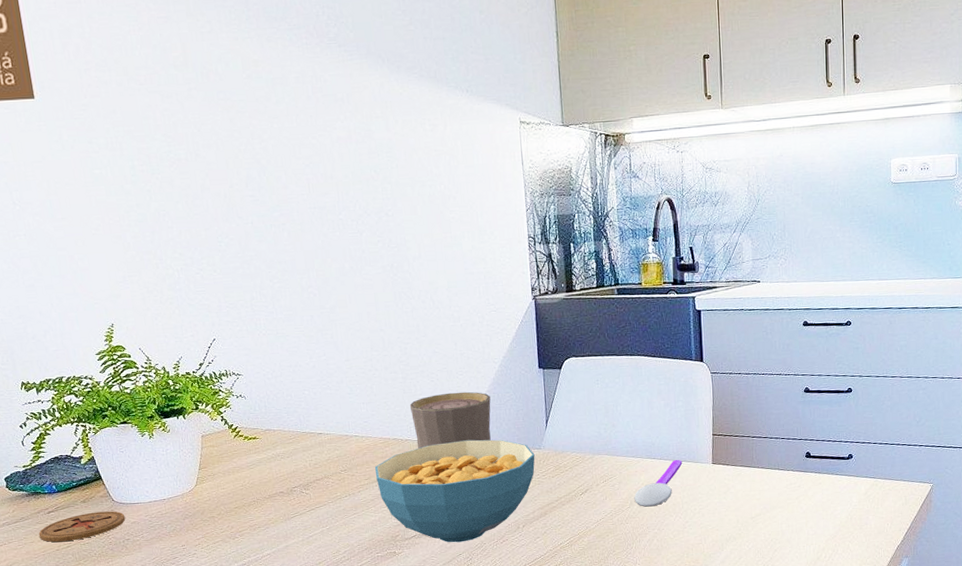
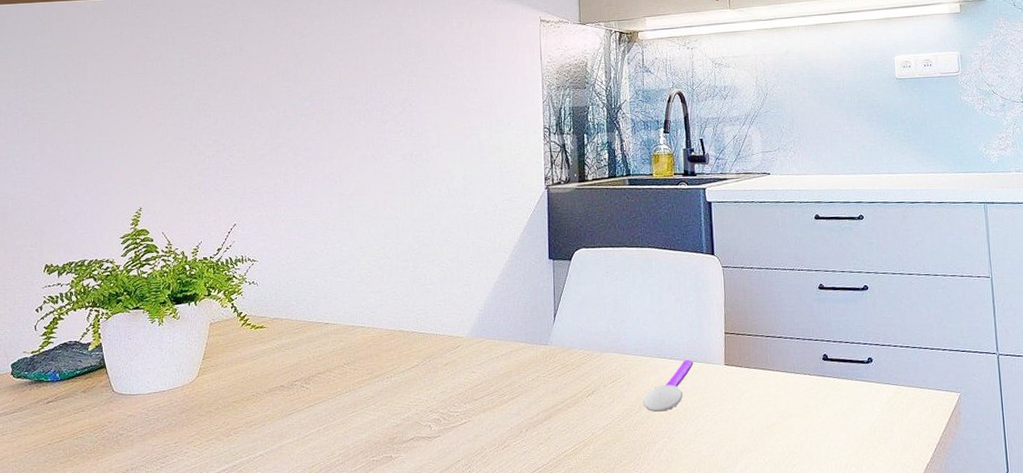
coaster: present [38,511,126,543] -> none [34,402,123,436]
cereal bowl: present [375,439,535,543] -> none [379,333,542,447]
cup: present [409,391,491,449] -> none [418,282,499,342]

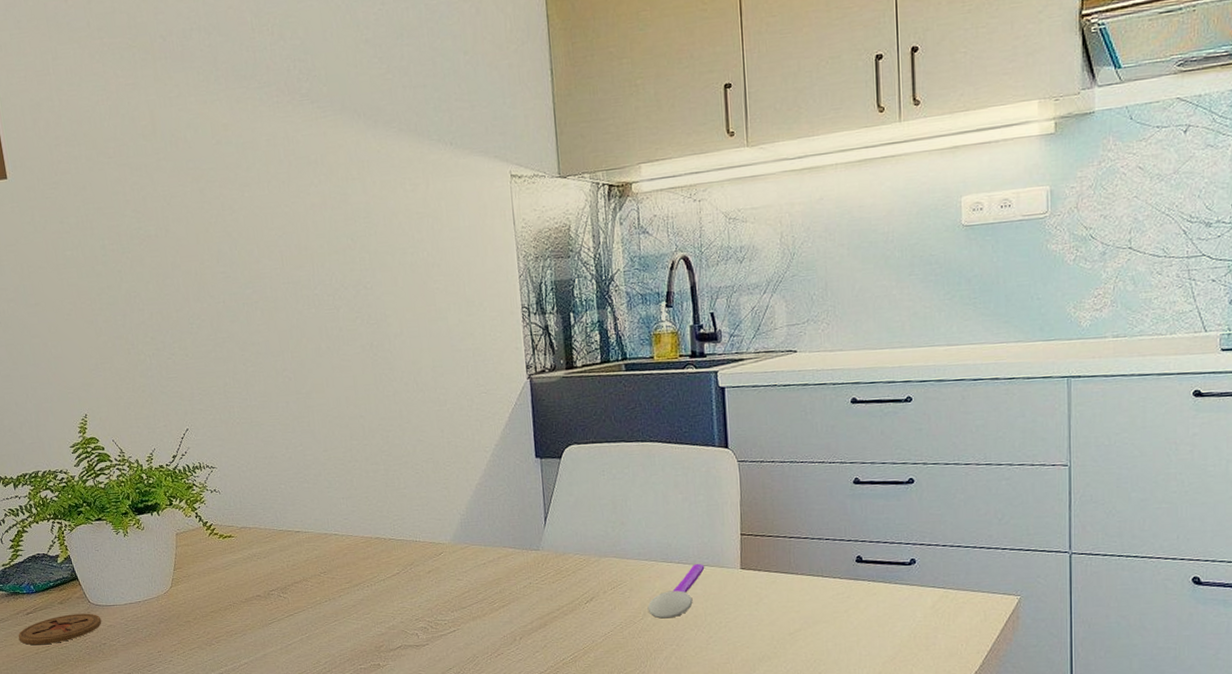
coaster: none [34,402,123,436] -> present [18,613,102,645]

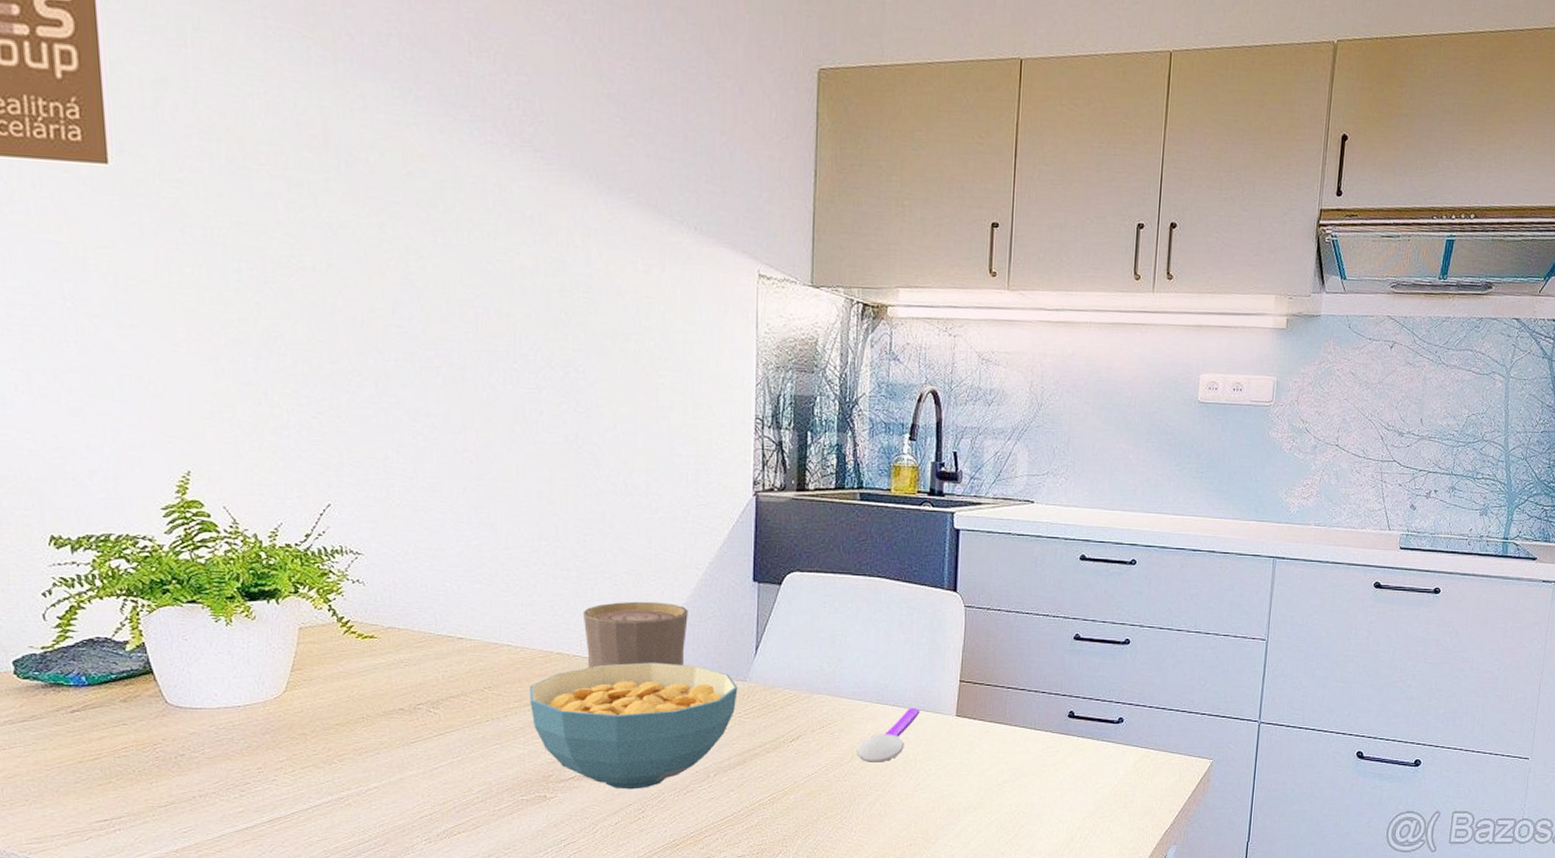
coaster: present [18,613,102,645] -> none [54,716,182,752]
cereal bowl: none [356,539,533,656] -> present [530,662,738,790]
cup: none [392,484,483,549] -> present [582,601,688,668]

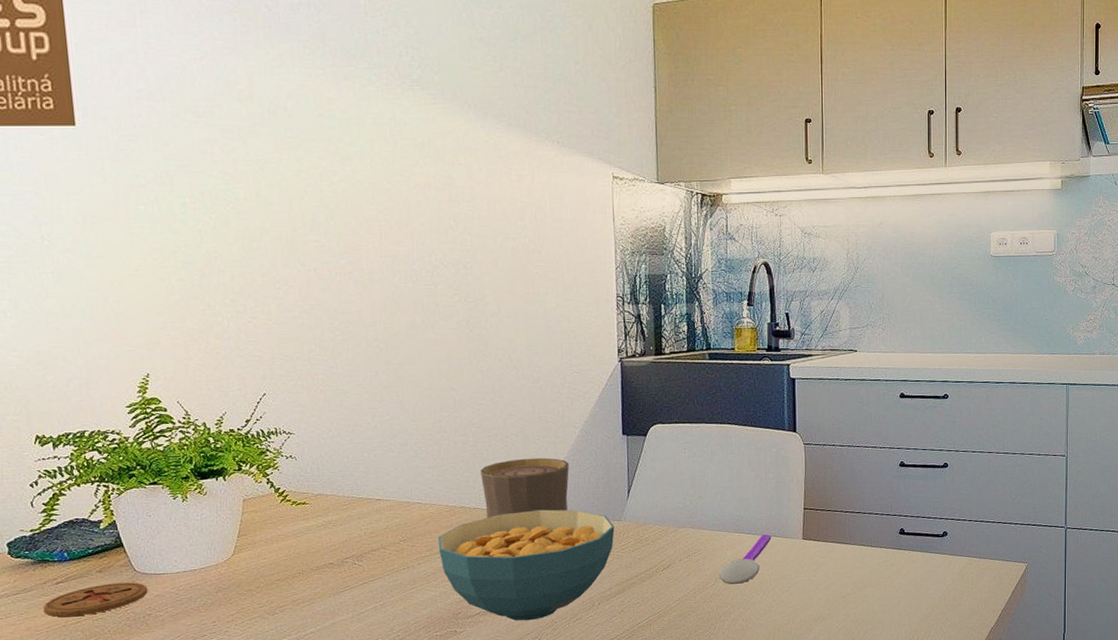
coaster: none [54,716,182,752] -> present [43,582,148,617]

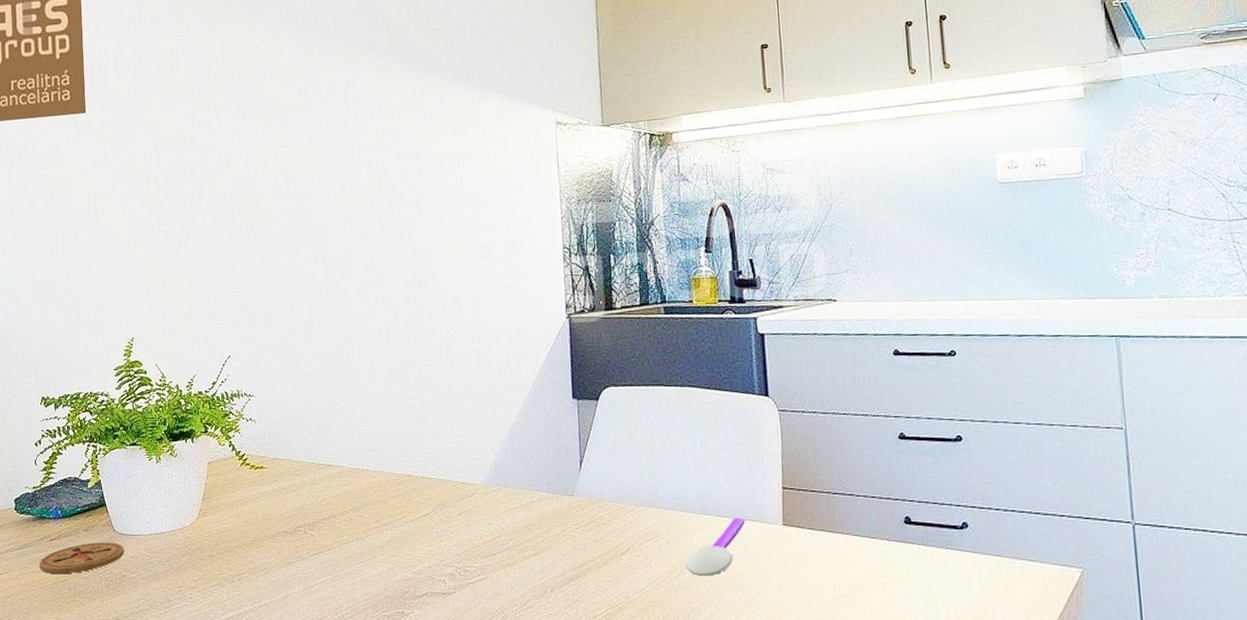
cereal bowl: present [438,509,615,621] -> none [386,480,567,606]
cup: present [480,457,569,518] -> none [427,423,517,488]

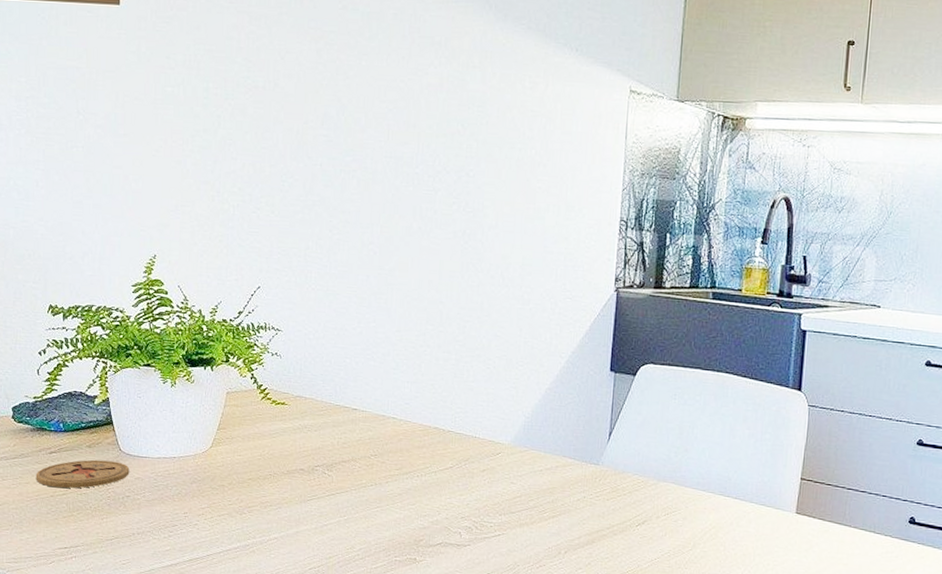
spoon: present [685,518,746,576] -> none [698,502,761,553]

